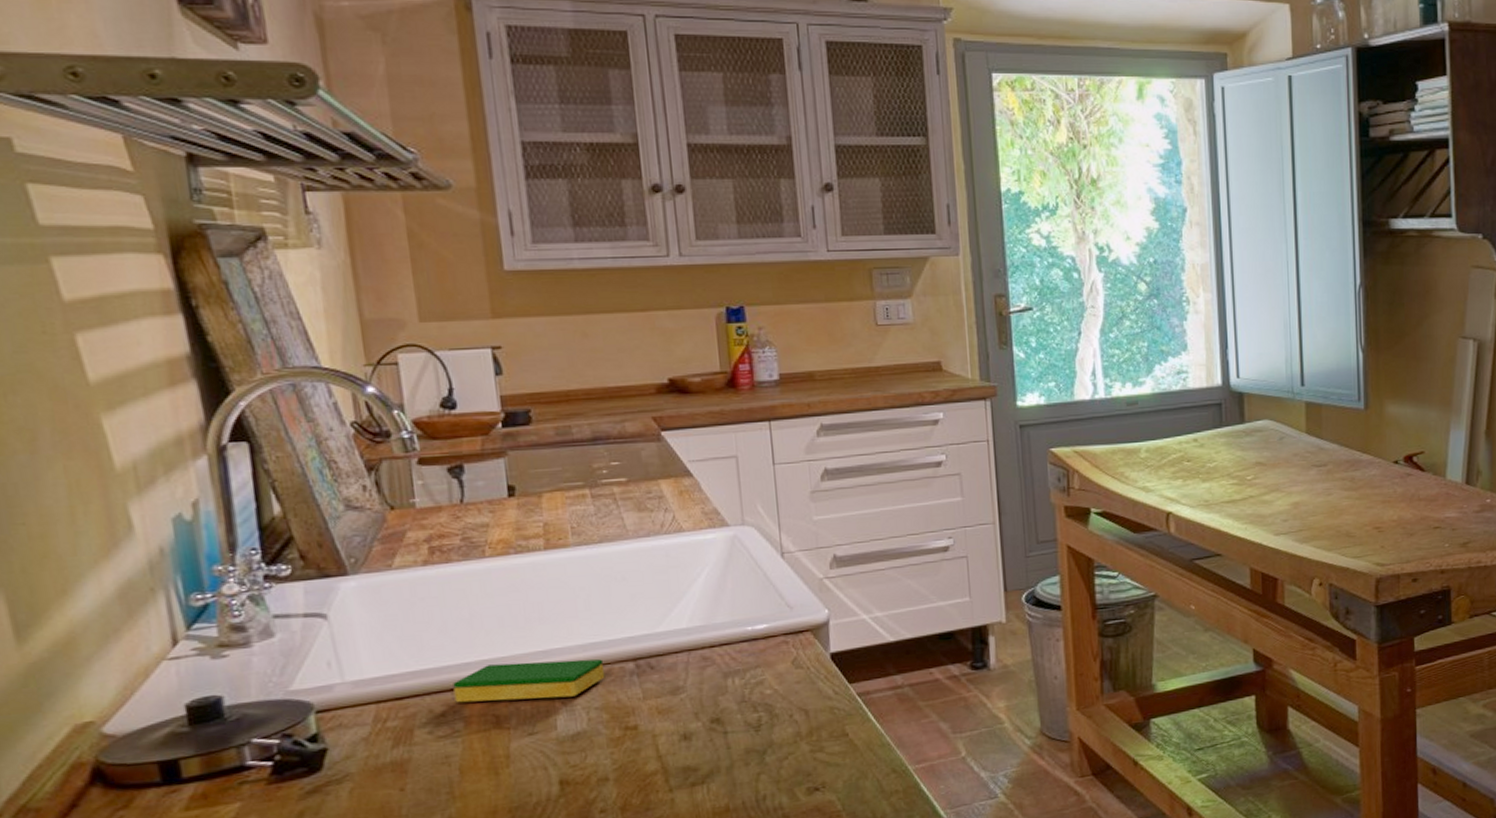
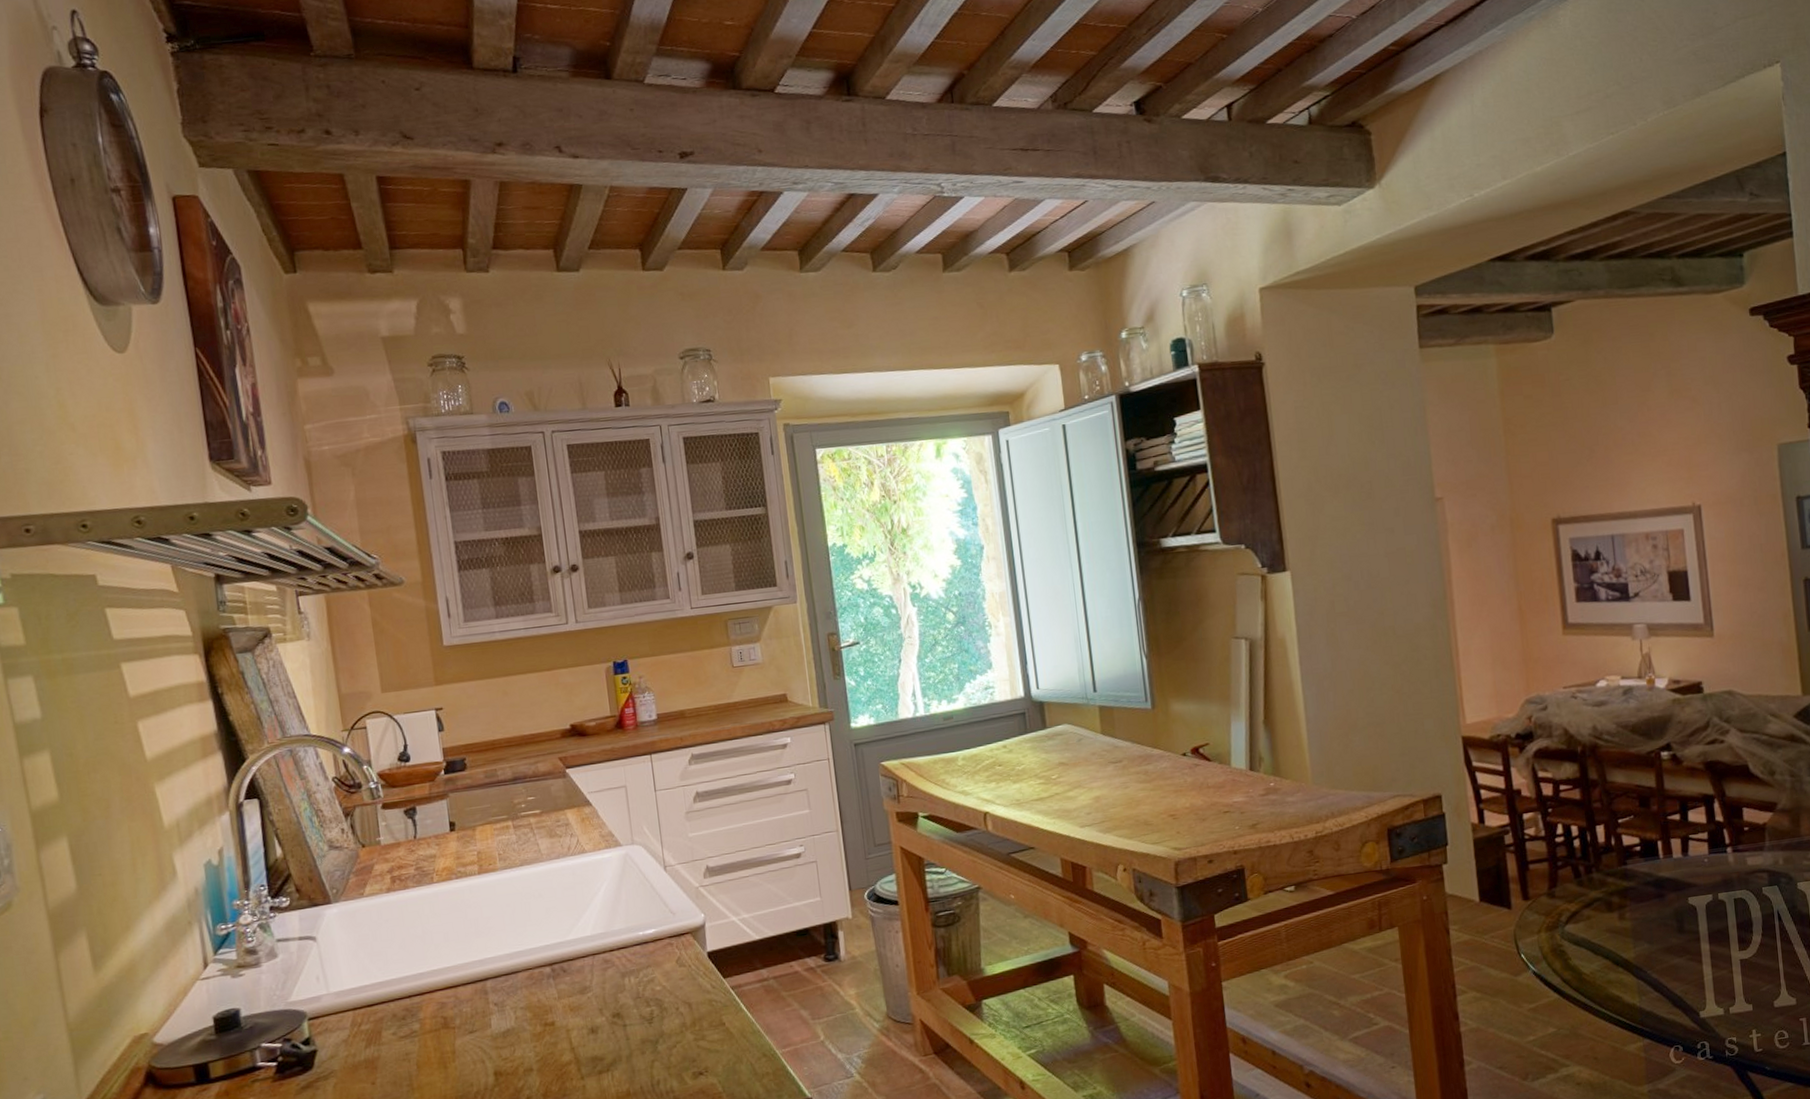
dish sponge: present [453,659,606,703] -> none [411,965,528,1008]

